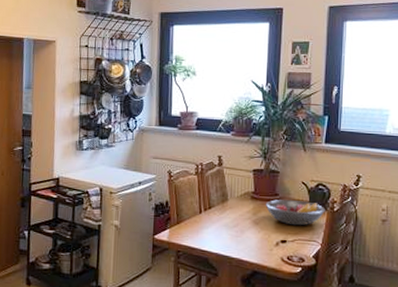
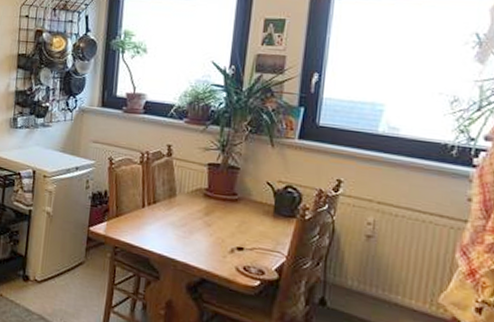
fruit bowl: present [265,199,325,226] -> none [220,199,294,233]

